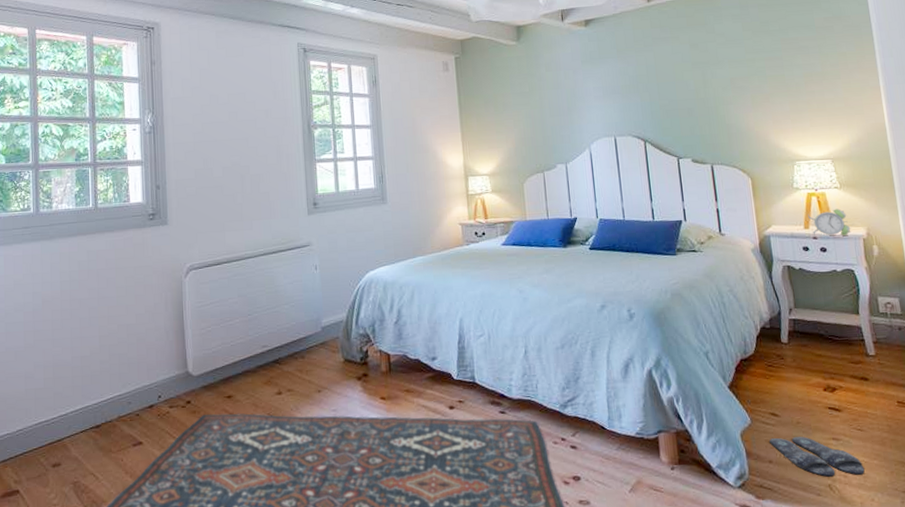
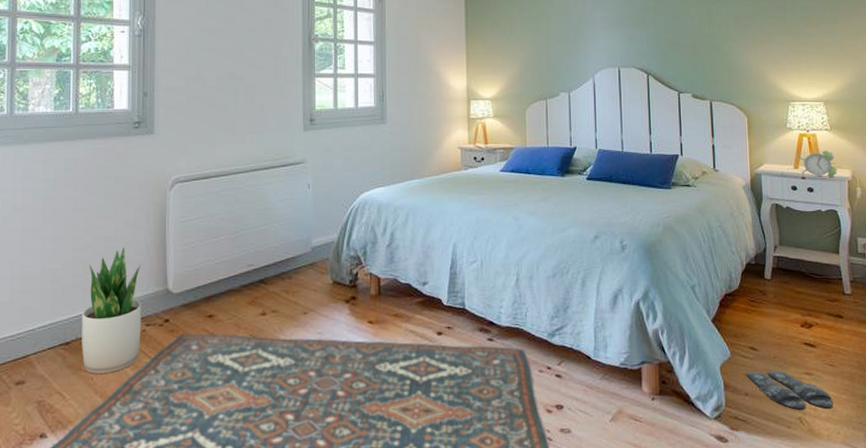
planter: none [110,333,165,455] -> present [82,247,142,374]

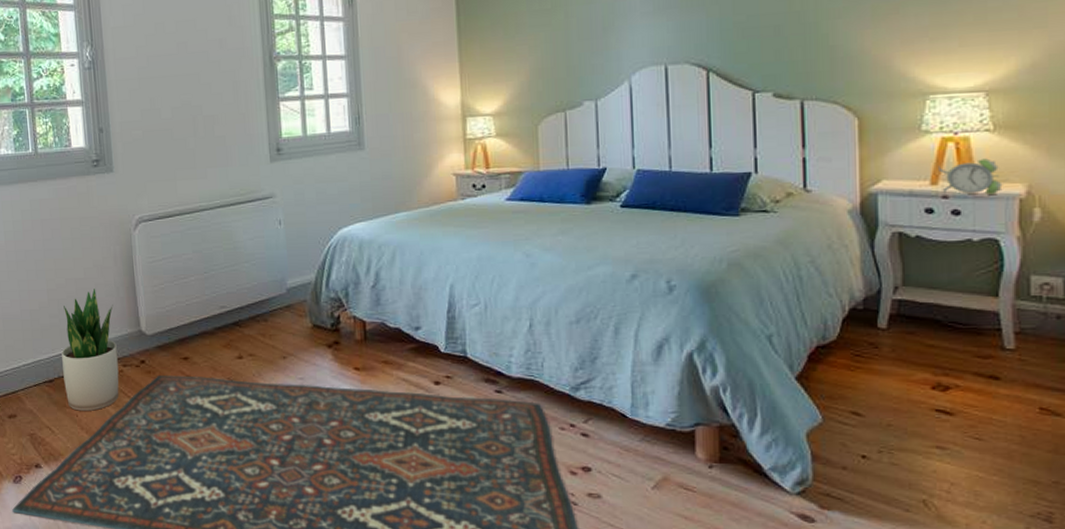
slippers: present [747,370,833,410] -> none [846,440,977,492]

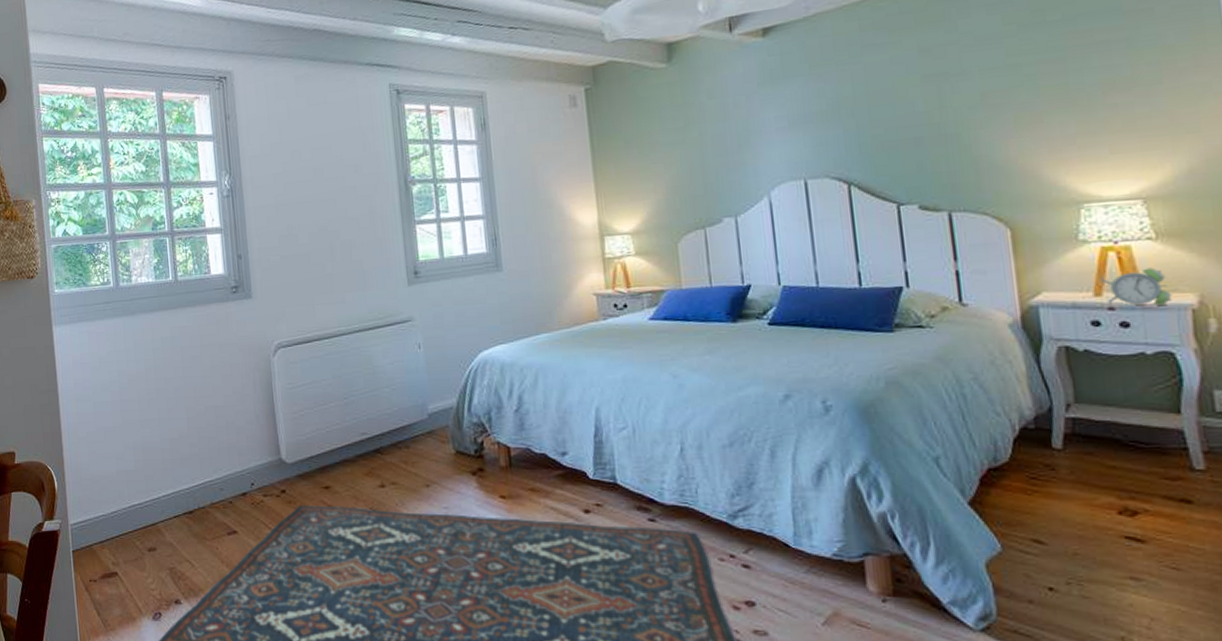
planter: present [61,289,119,411] -> none [201,416,260,543]

